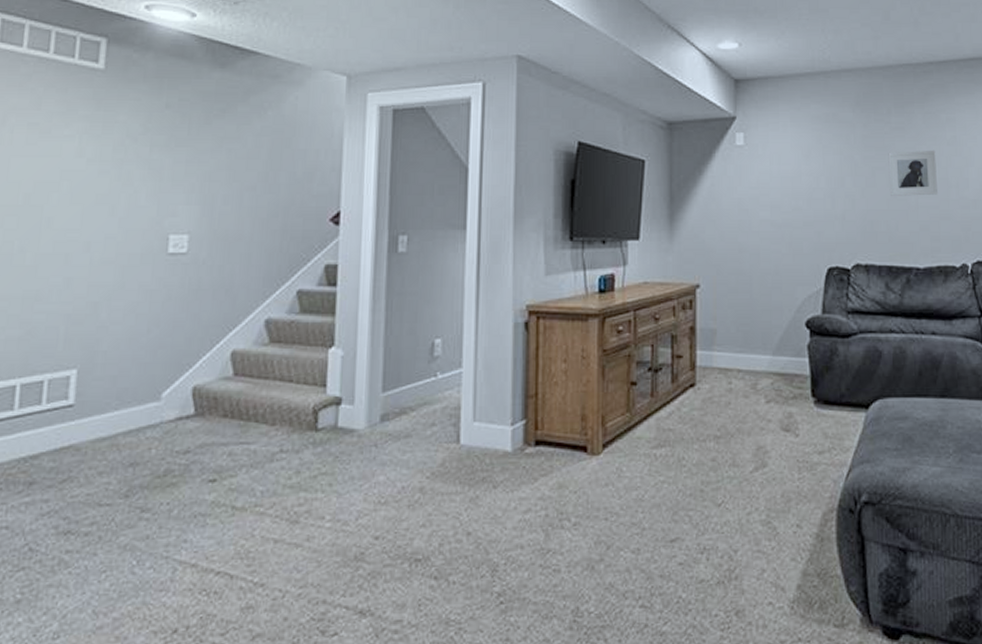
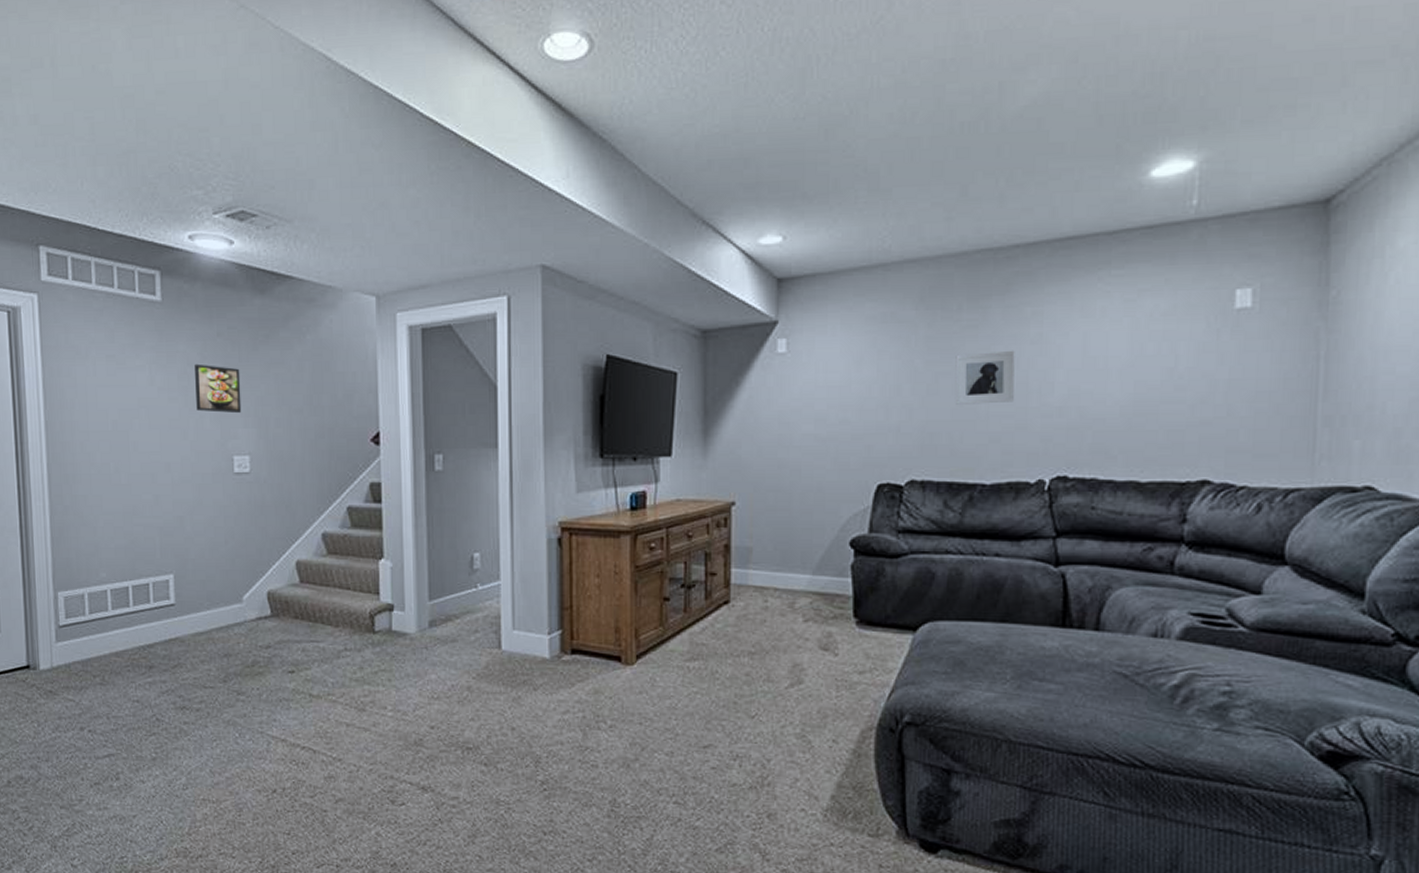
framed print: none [131,135,188,189] -> present [195,363,242,414]

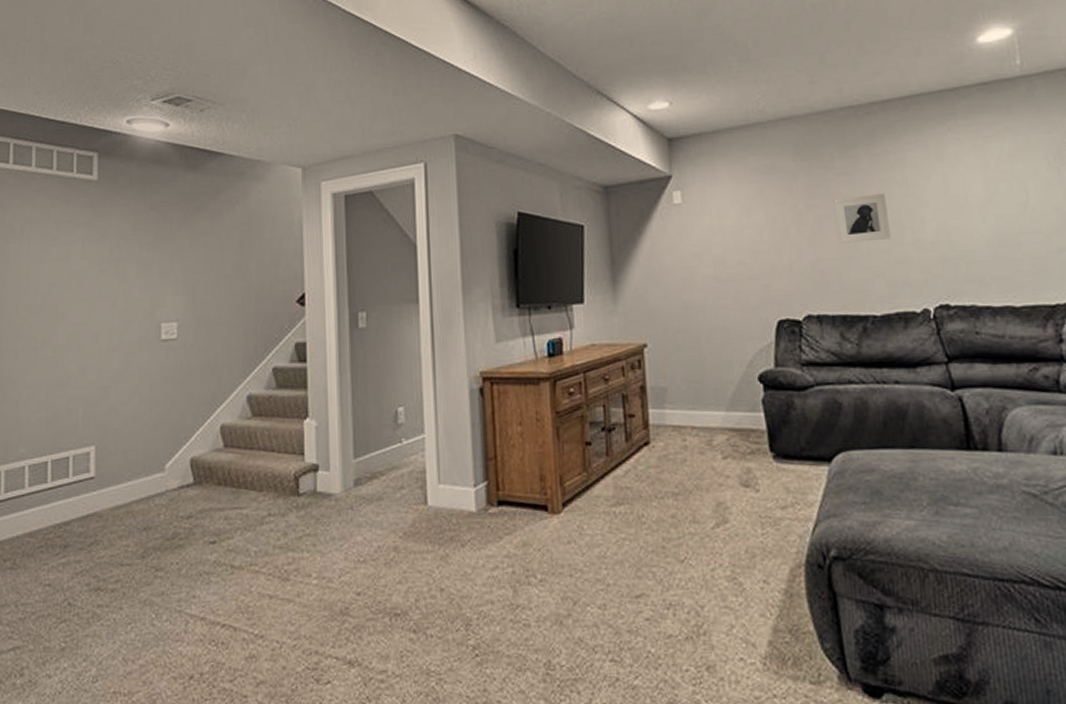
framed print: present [195,363,242,414] -> none [127,236,171,282]

